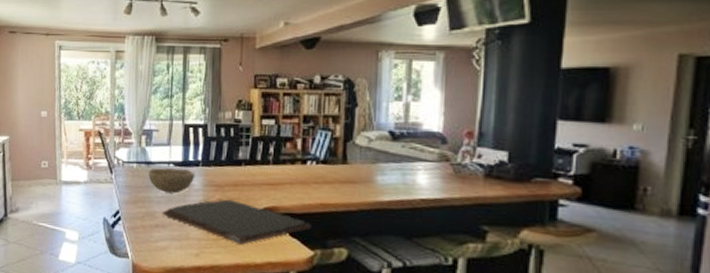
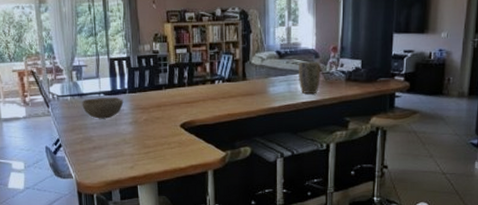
cutting board: present [161,199,312,245] -> none [97,119,222,154]
plant pot: none [417,146,449,189] -> present [299,61,320,94]

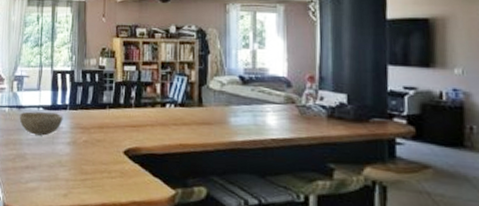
plant pot: present [299,61,320,94] -> none [267,90,294,130]

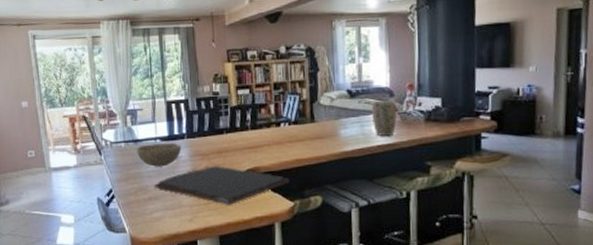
cutting board: none [32,141,172,185] -> present [153,166,290,205]
plant pot: none [267,90,294,130] -> present [372,100,397,136]

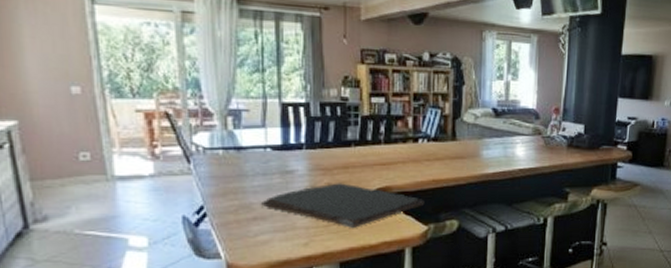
bowl: present [136,143,182,167] -> none [239,153,299,181]
plant pot: present [372,100,397,136] -> none [516,122,541,159]

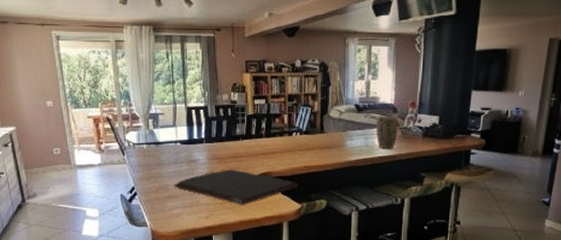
plant pot: none [516,122,541,159] -> present [376,116,398,148]

